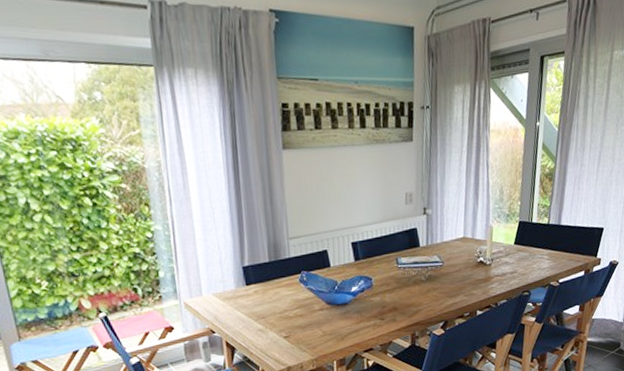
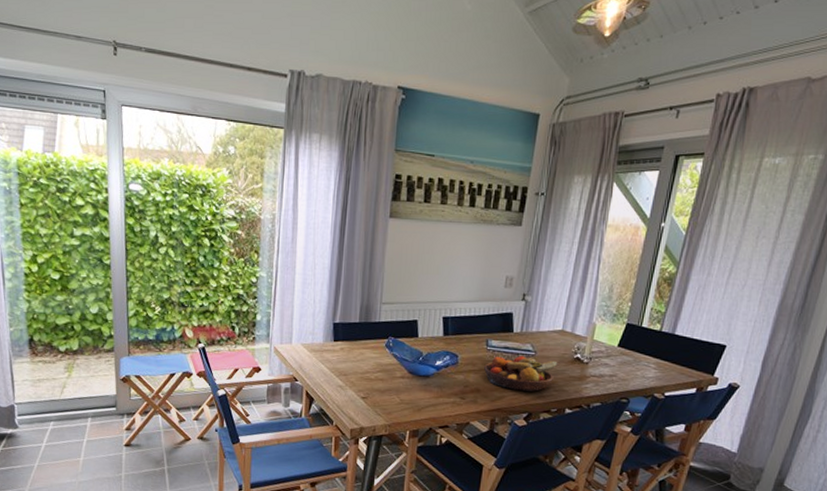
fruit bowl: none [398,267,464,302] -> present [484,356,558,392]

